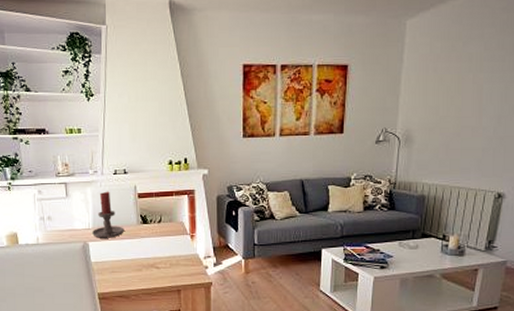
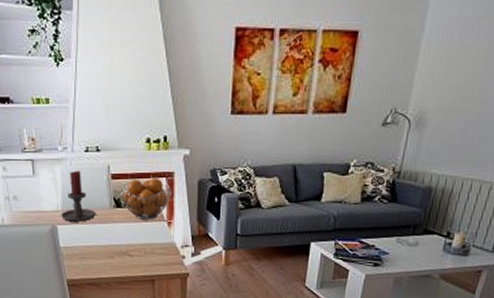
fruit basket: none [146,196,194,234] -> present [120,179,172,220]

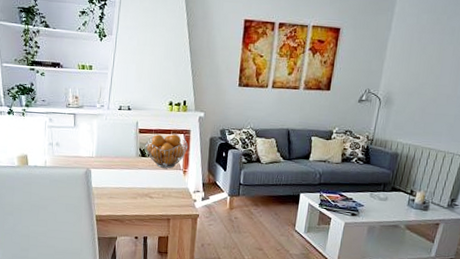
candle holder: present [60,170,96,222] -> none [94,124,124,167]

